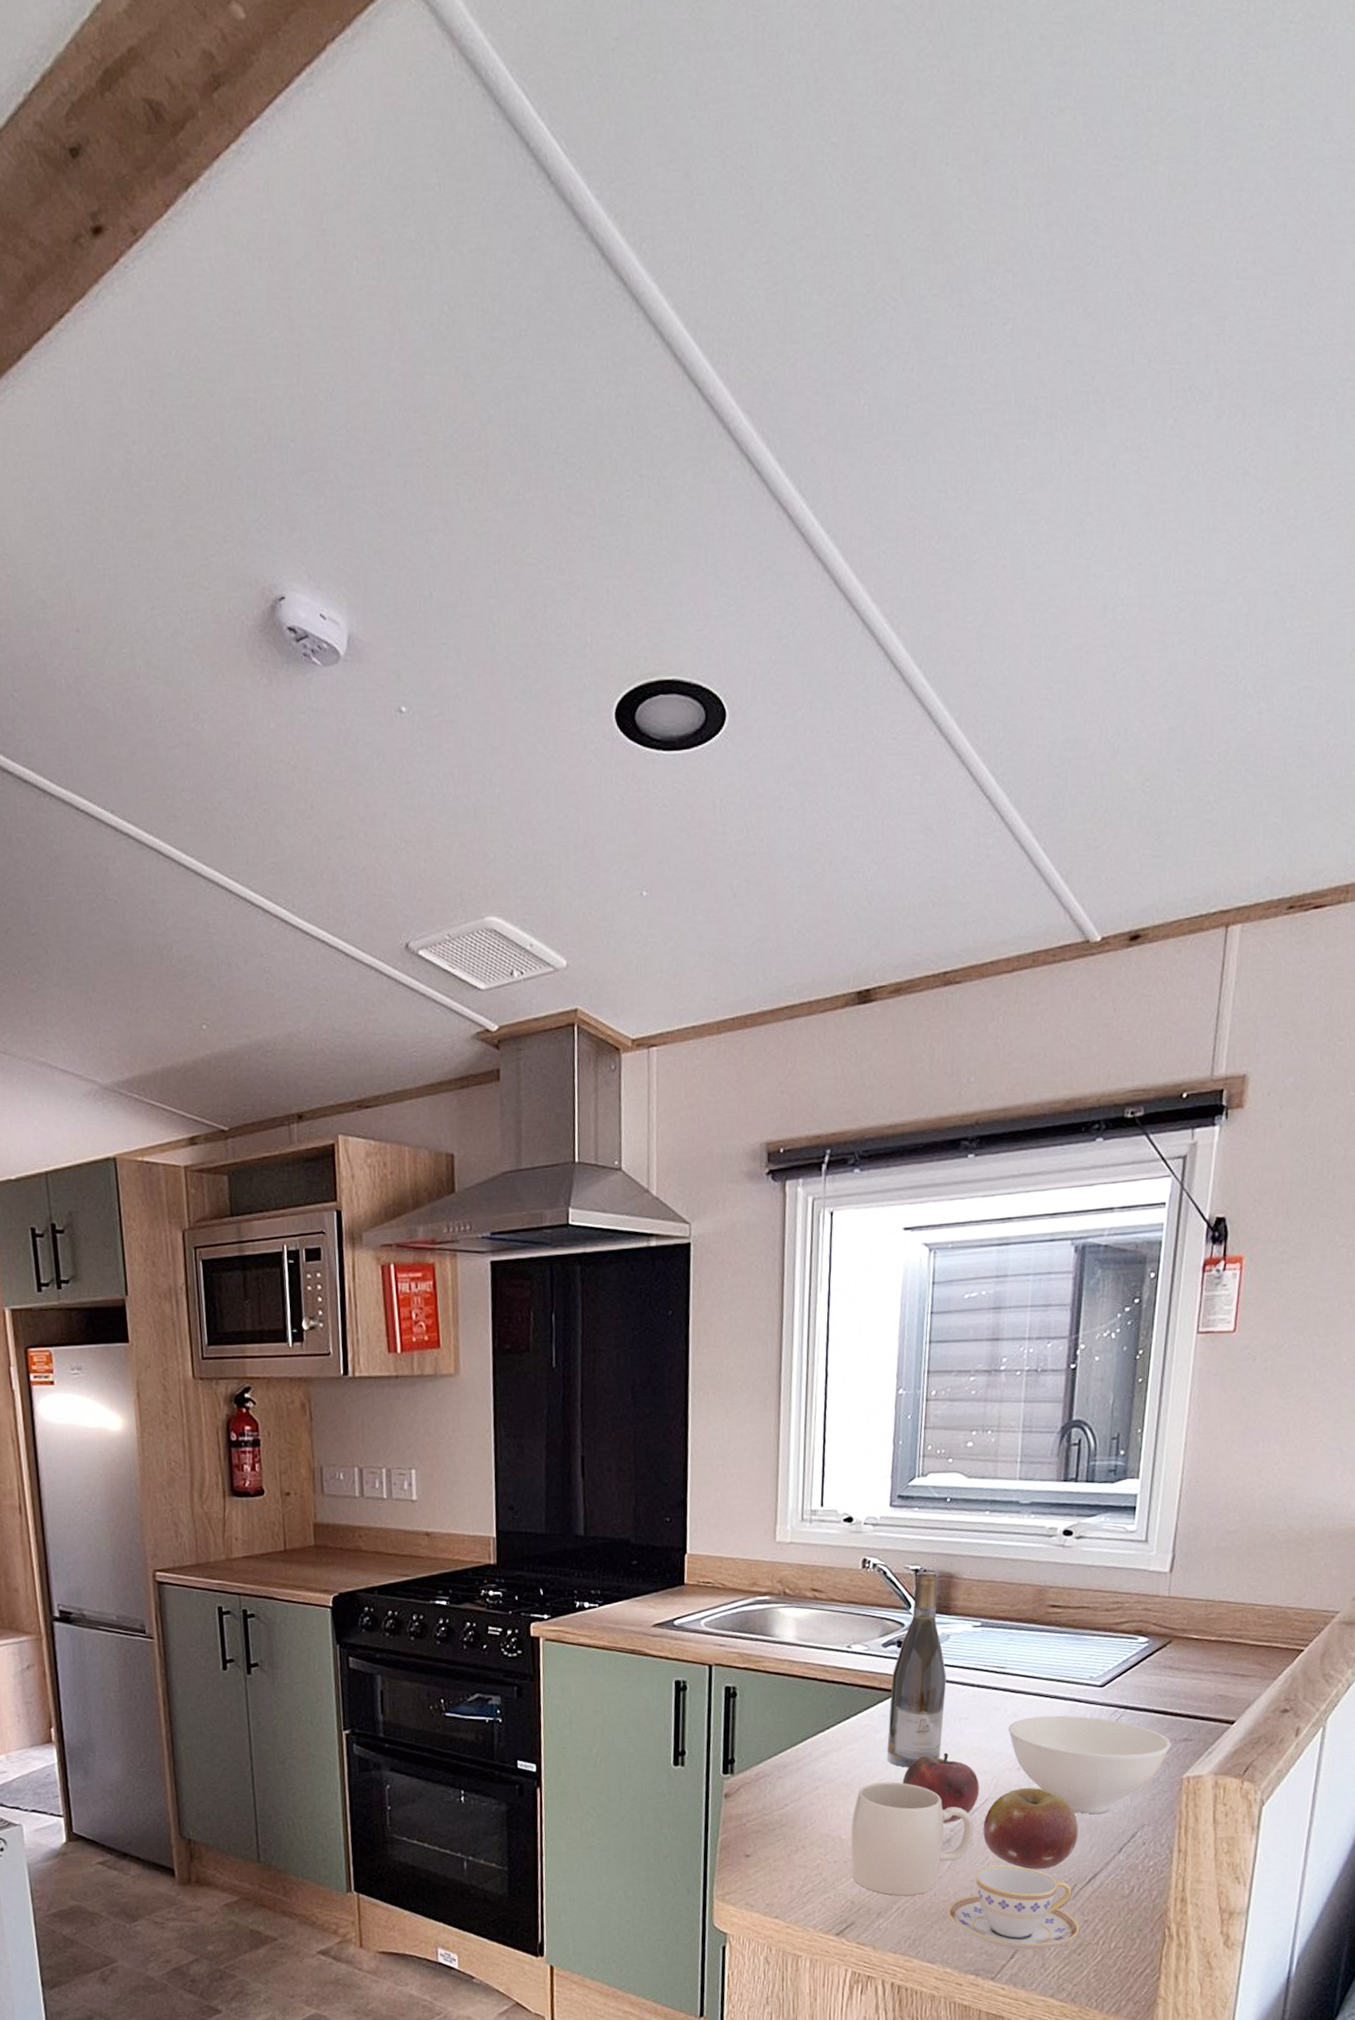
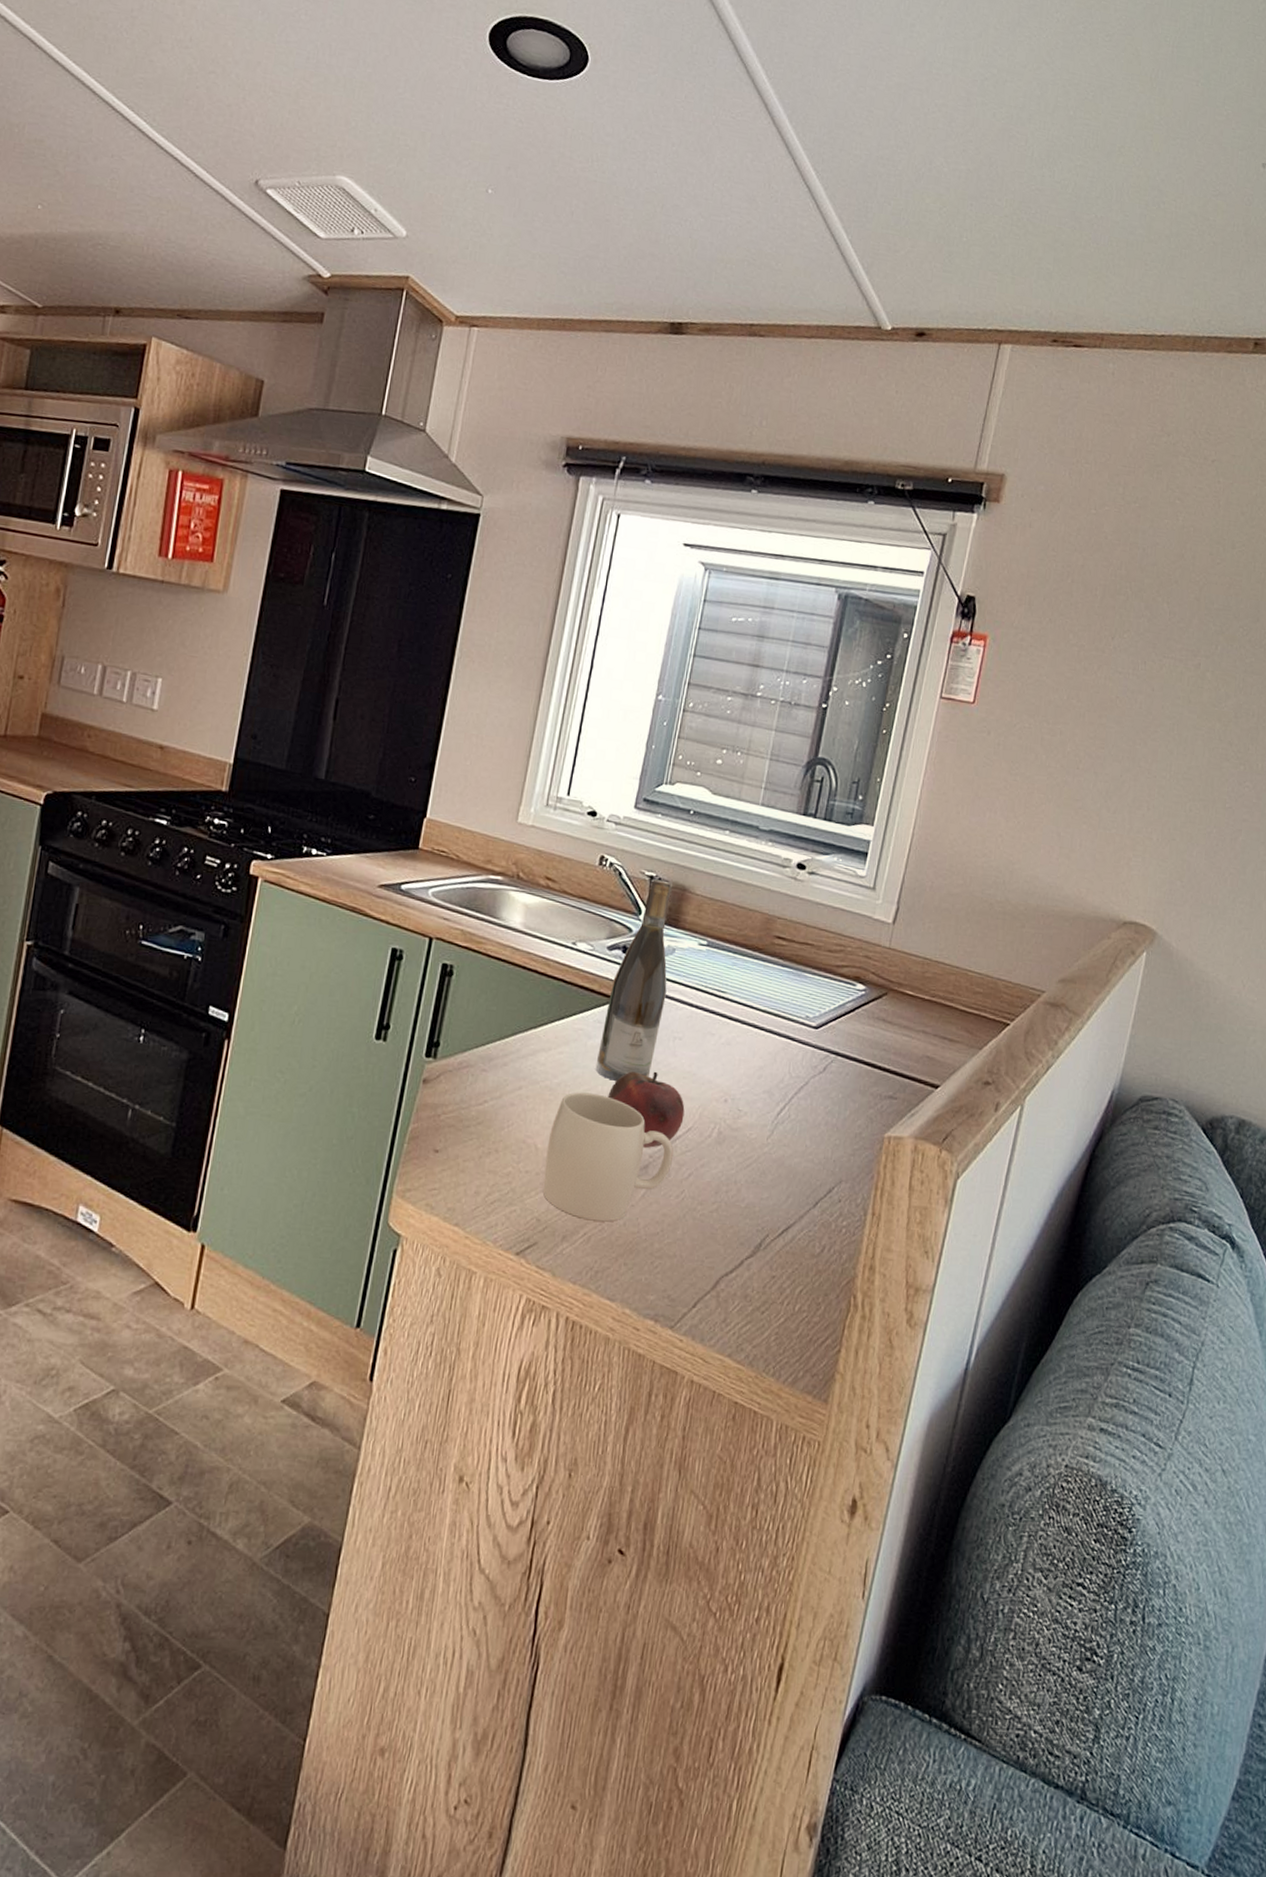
teacup: present [947,1865,1080,1951] -> none [634,1201,767,1303]
fruit: present [983,1787,1078,1870] -> none [681,1121,778,1214]
bowl: present [1008,1715,1171,1814] -> none [720,1048,877,1162]

